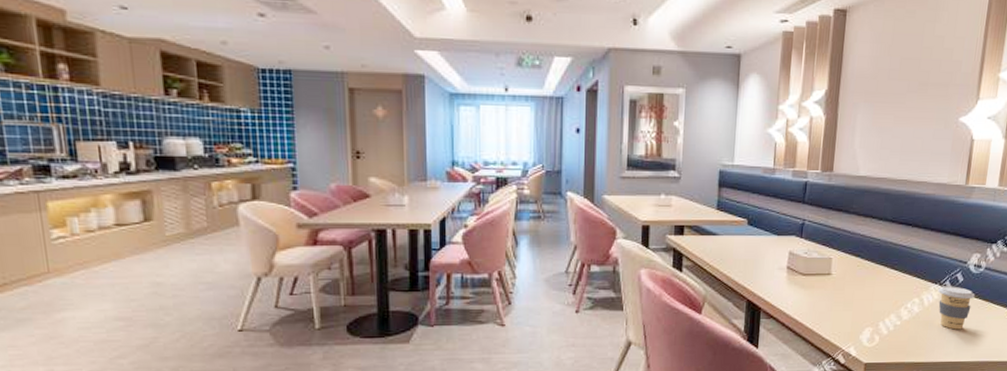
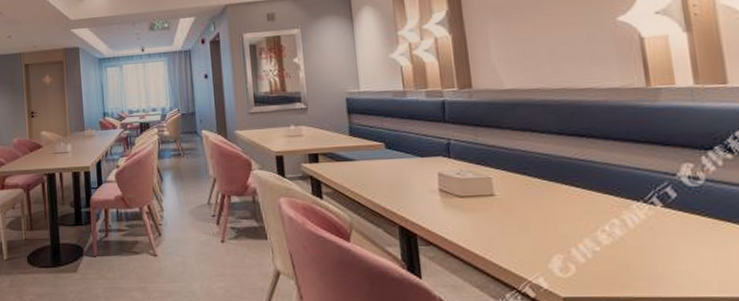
coffee cup: present [938,286,975,330] -> none [643,203,701,257]

